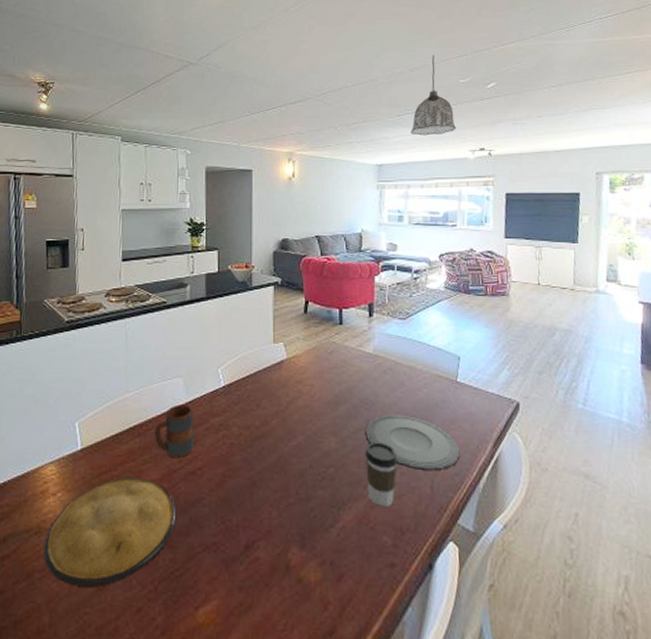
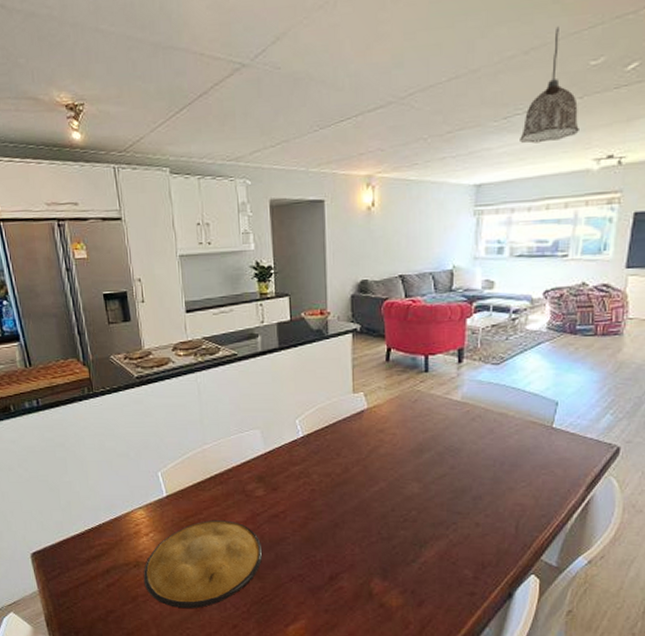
mug: present [155,404,195,459] -> none [236,454,276,504]
coffee cup: present [364,442,398,508] -> none [448,487,483,546]
plate: present [366,414,460,471] -> none [450,461,549,513]

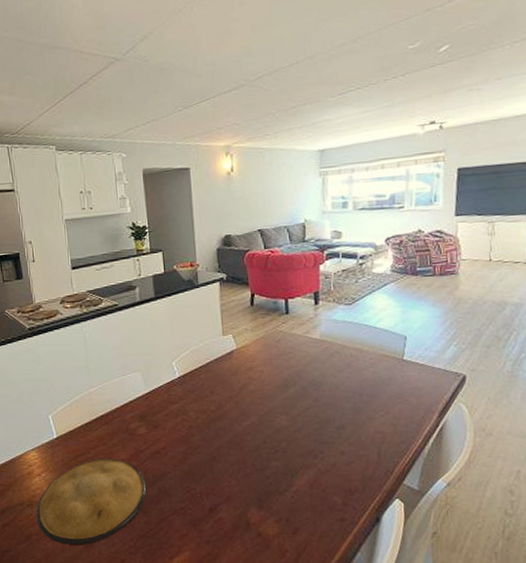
pendant lamp: present [520,26,579,143] -> none [354,19,404,114]

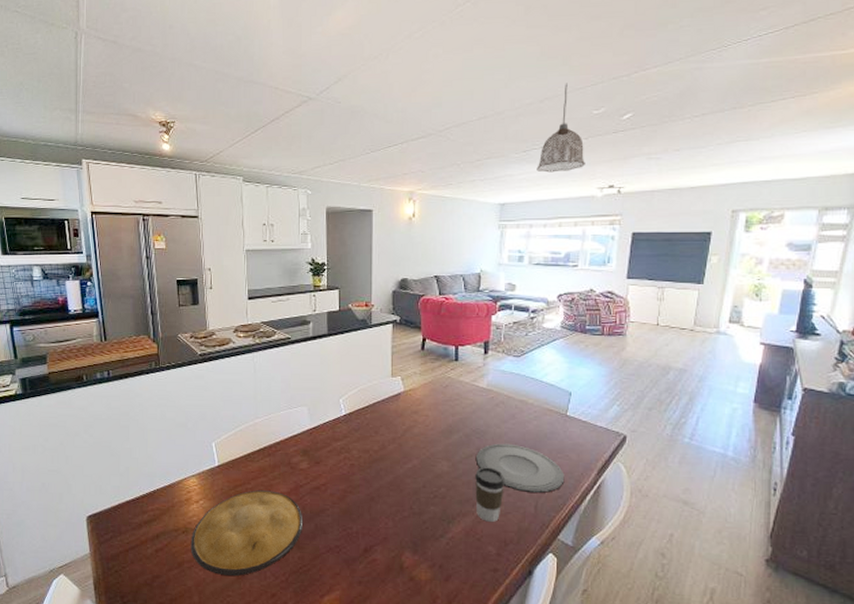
coffee cup: none [314,418,346,473] -> present [474,467,506,523]
plate: none [315,393,406,441] -> present [477,443,565,494]
pendant lamp: none [354,19,404,114] -> present [537,83,585,173]

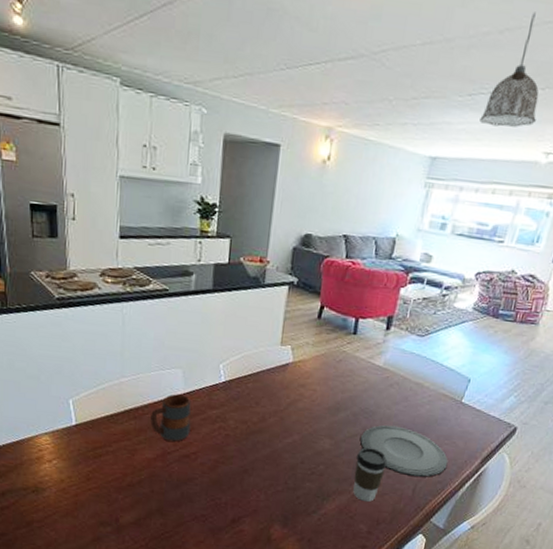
plate: present [190,490,304,576] -> none [41,453,169,538]
mug: none [283,430,319,476] -> present [150,394,191,443]

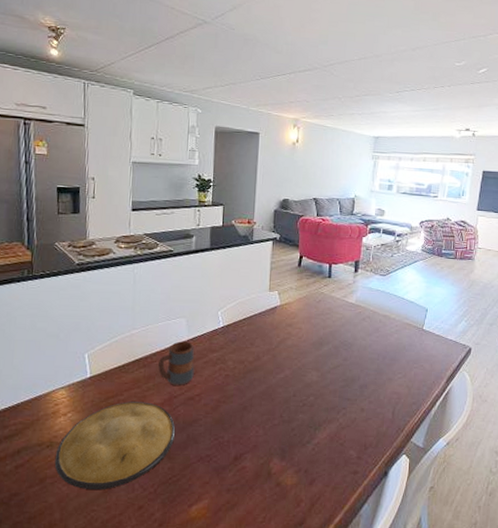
plate: none [41,453,169,538] -> present [54,401,176,489]
coffee cup: present [353,447,388,503] -> none [340,376,368,429]
plate: present [360,425,448,477] -> none [343,354,419,401]
pendant lamp: present [479,12,539,127] -> none [407,36,447,113]

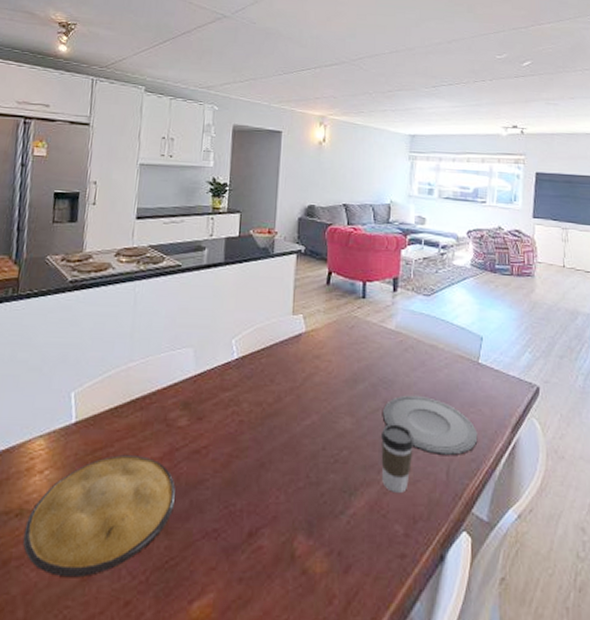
mug: present [158,341,194,387] -> none [158,376,203,436]
coffee cup: none [340,376,368,429] -> present [380,424,415,494]
plate: none [343,354,419,401] -> present [383,395,478,456]

